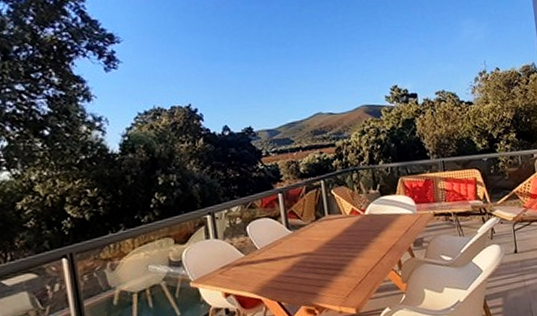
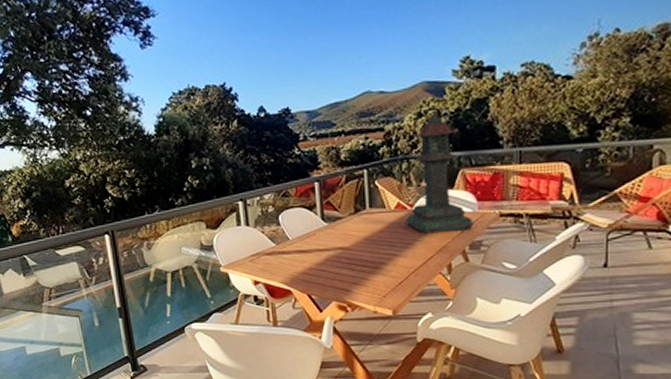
lantern: none [359,131,416,235] -> present [405,113,475,234]

